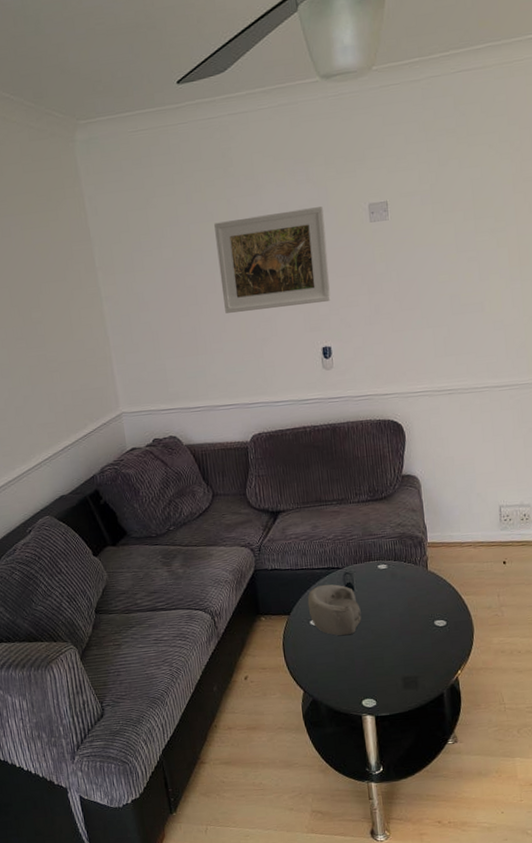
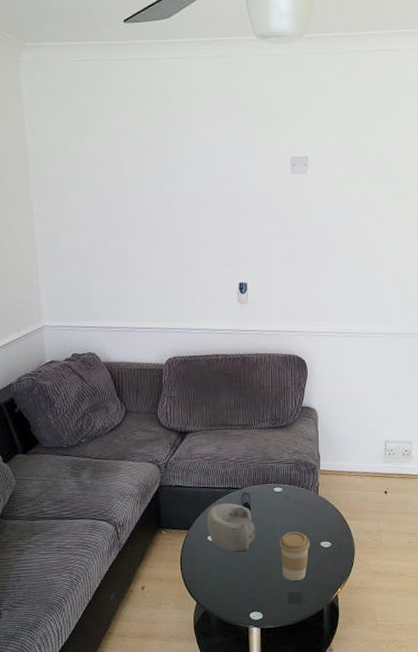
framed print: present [214,207,331,313] -> none [148,154,251,242]
coffee cup: none [388,610,423,664] -> present [279,531,311,581]

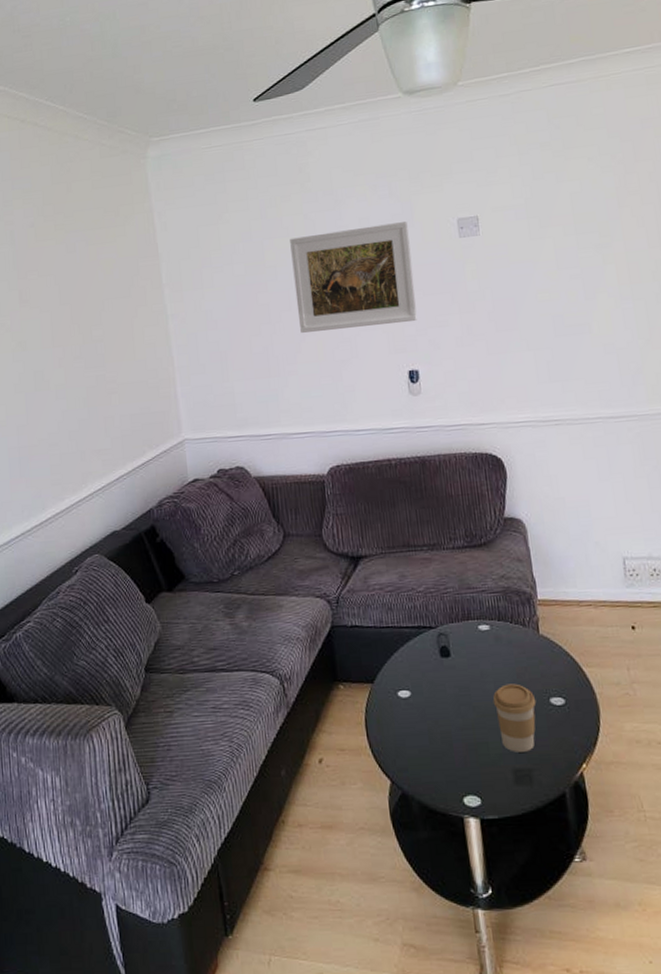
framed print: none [148,154,251,242] -> present [290,222,417,333]
decorative bowl: present [207,502,255,552] -> none [394,646,460,713]

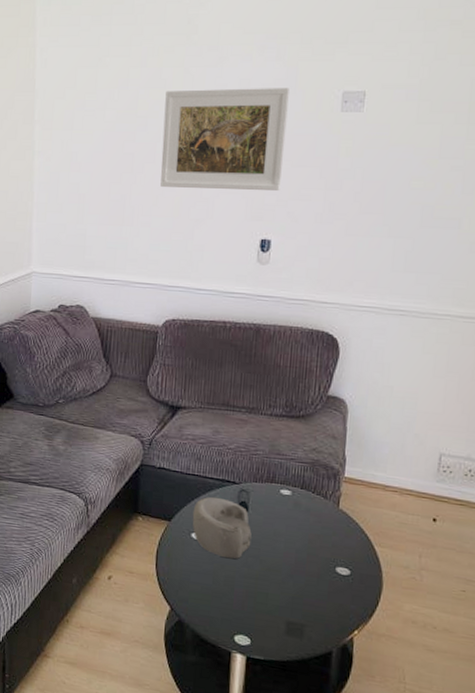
decorative bowl: none [394,646,460,713] -> present [192,496,252,559]
coffee cup: present [492,683,537,752] -> none [280,546,322,609]

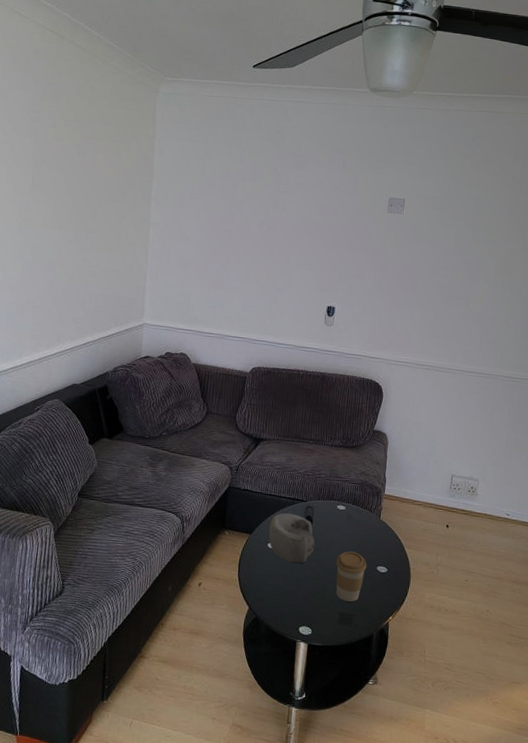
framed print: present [160,88,289,192] -> none [252,184,351,270]
coffee cup: none [280,546,322,609] -> present [336,551,367,602]

